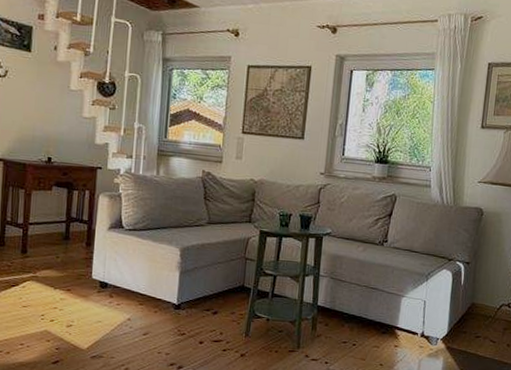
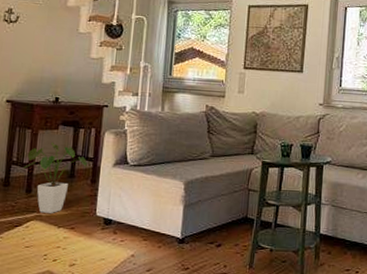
house plant: none [17,203,82,275] -> present [23,142,87,213]

